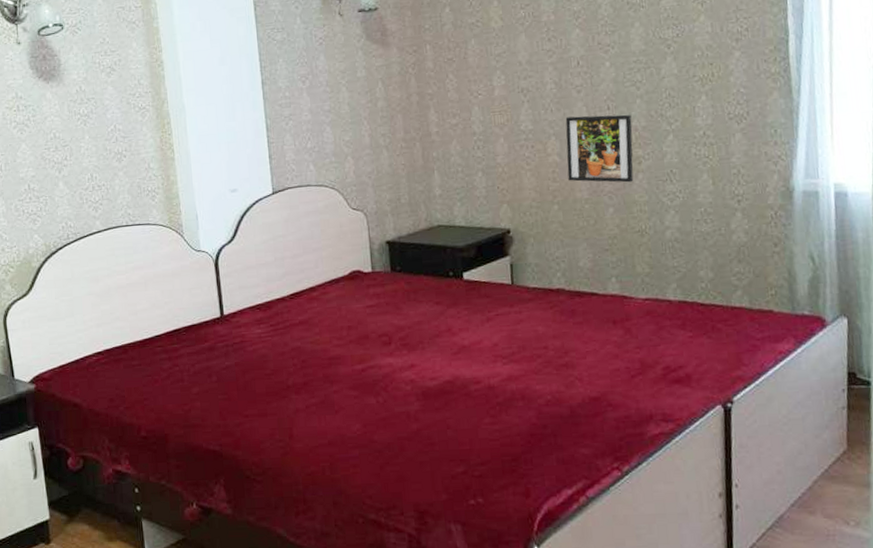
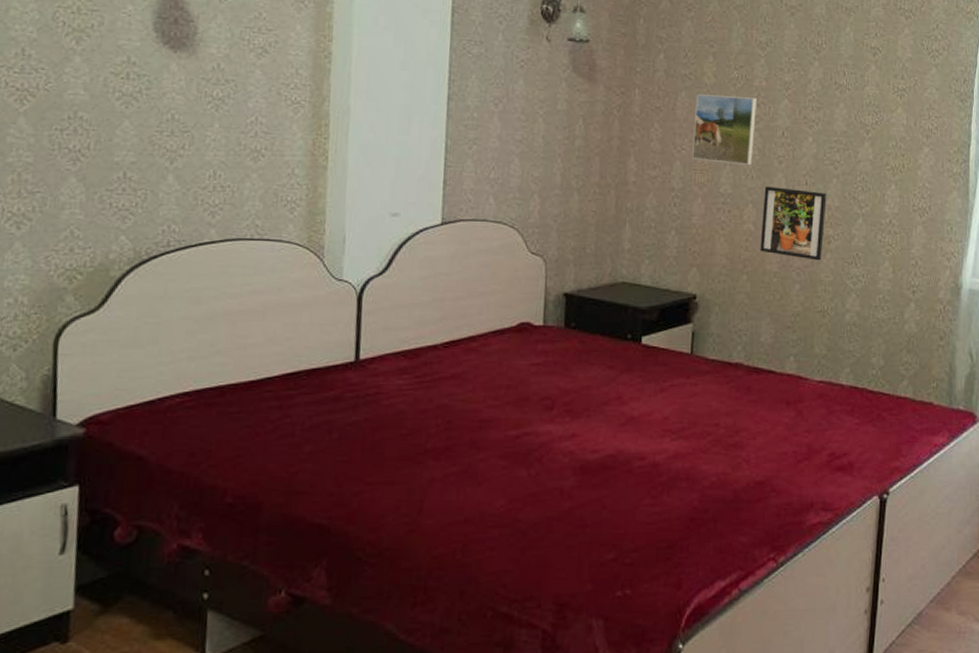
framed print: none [485,33,550,103] -> present [692,94,757,165]

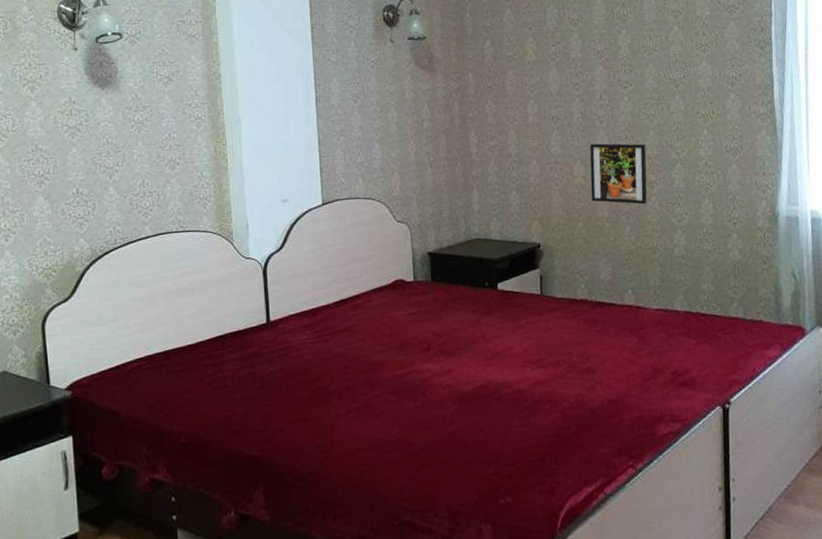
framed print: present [692,94,757,165] -> none [521,68,577,128]

